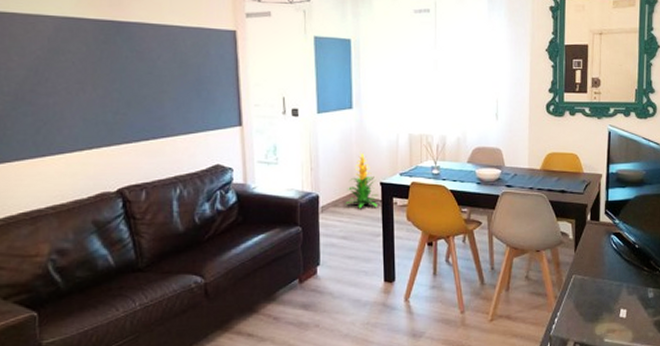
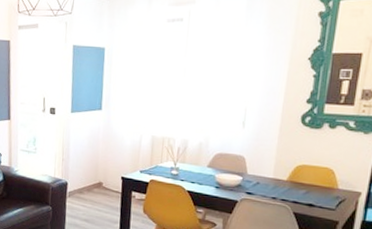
indoor plant: present [345,152,378,209] -> none [89,149,119,198]

